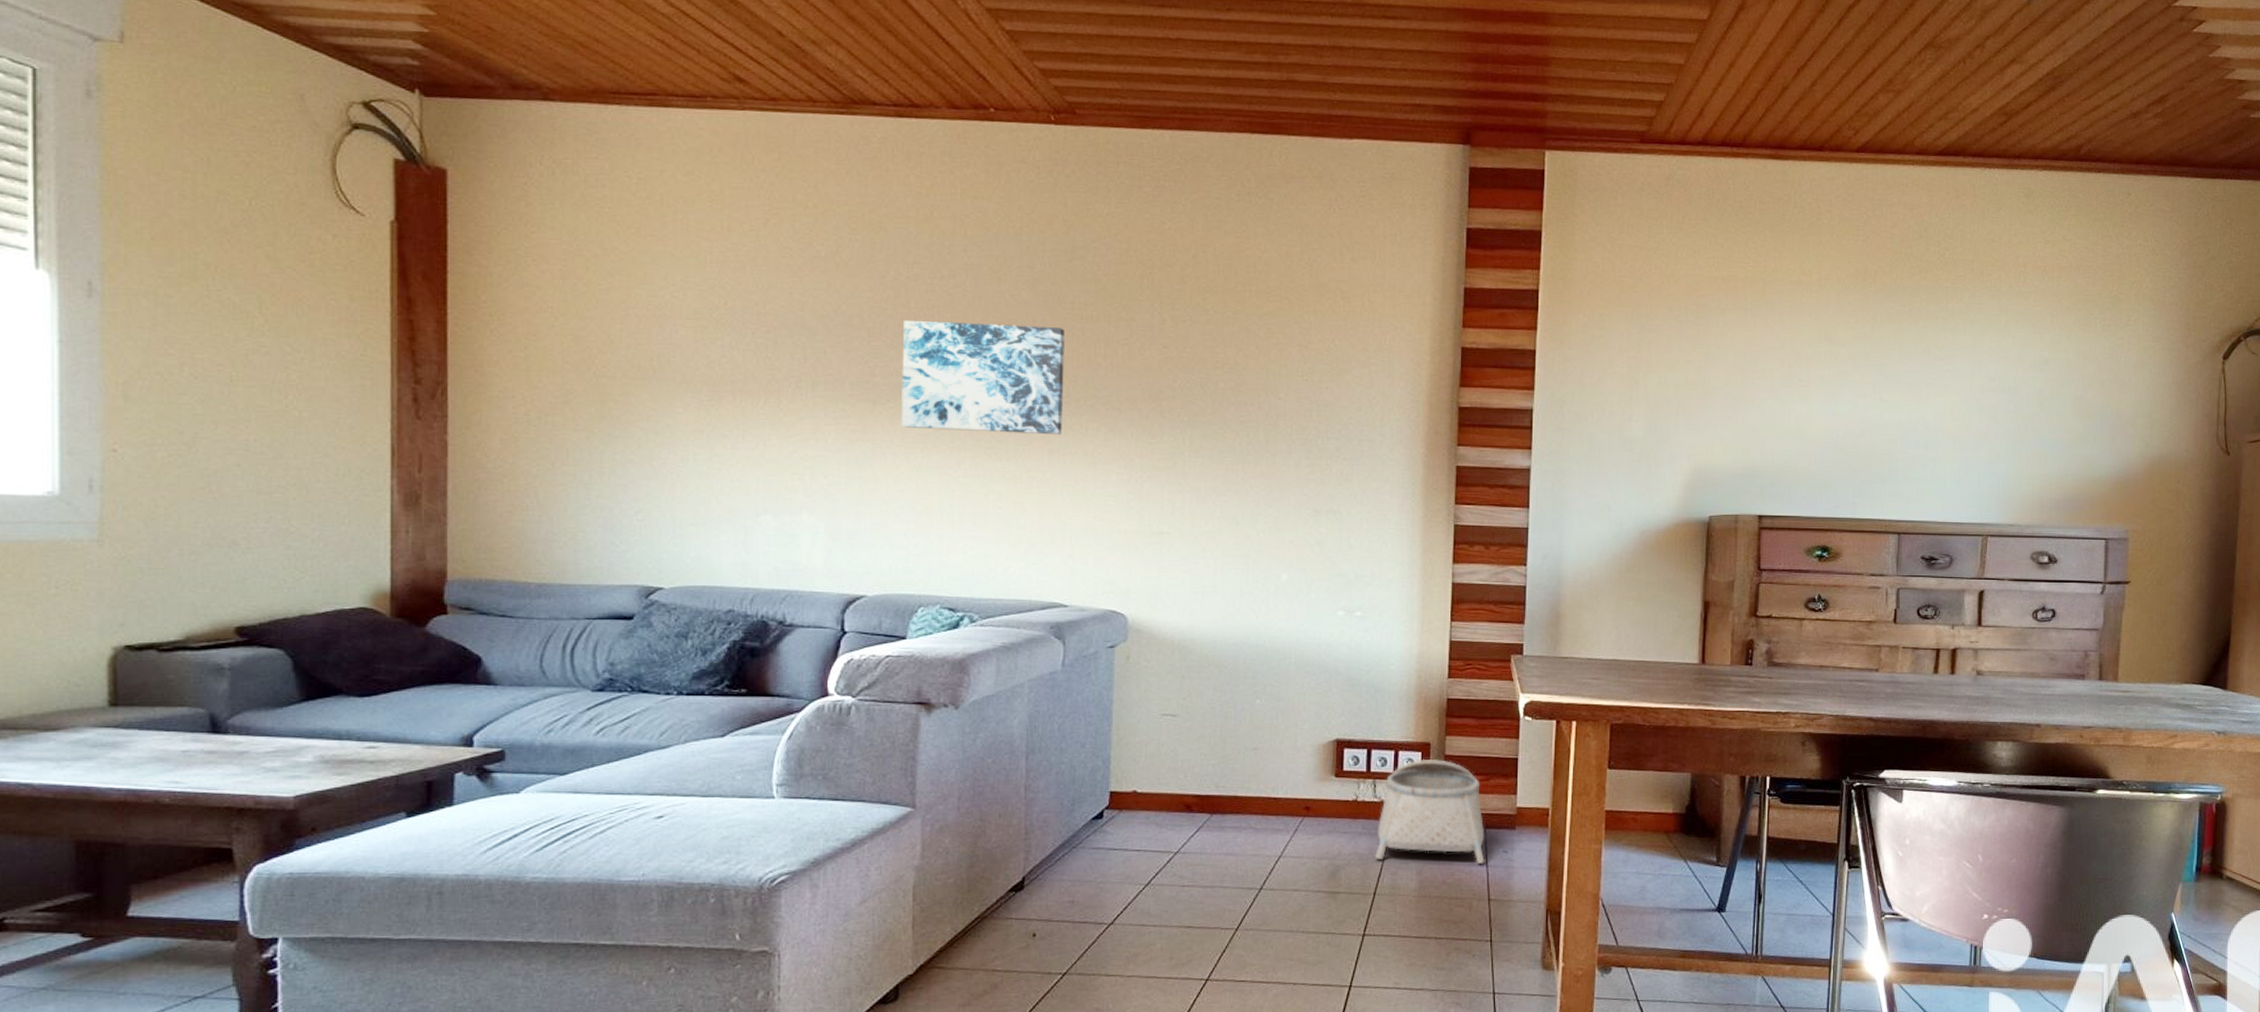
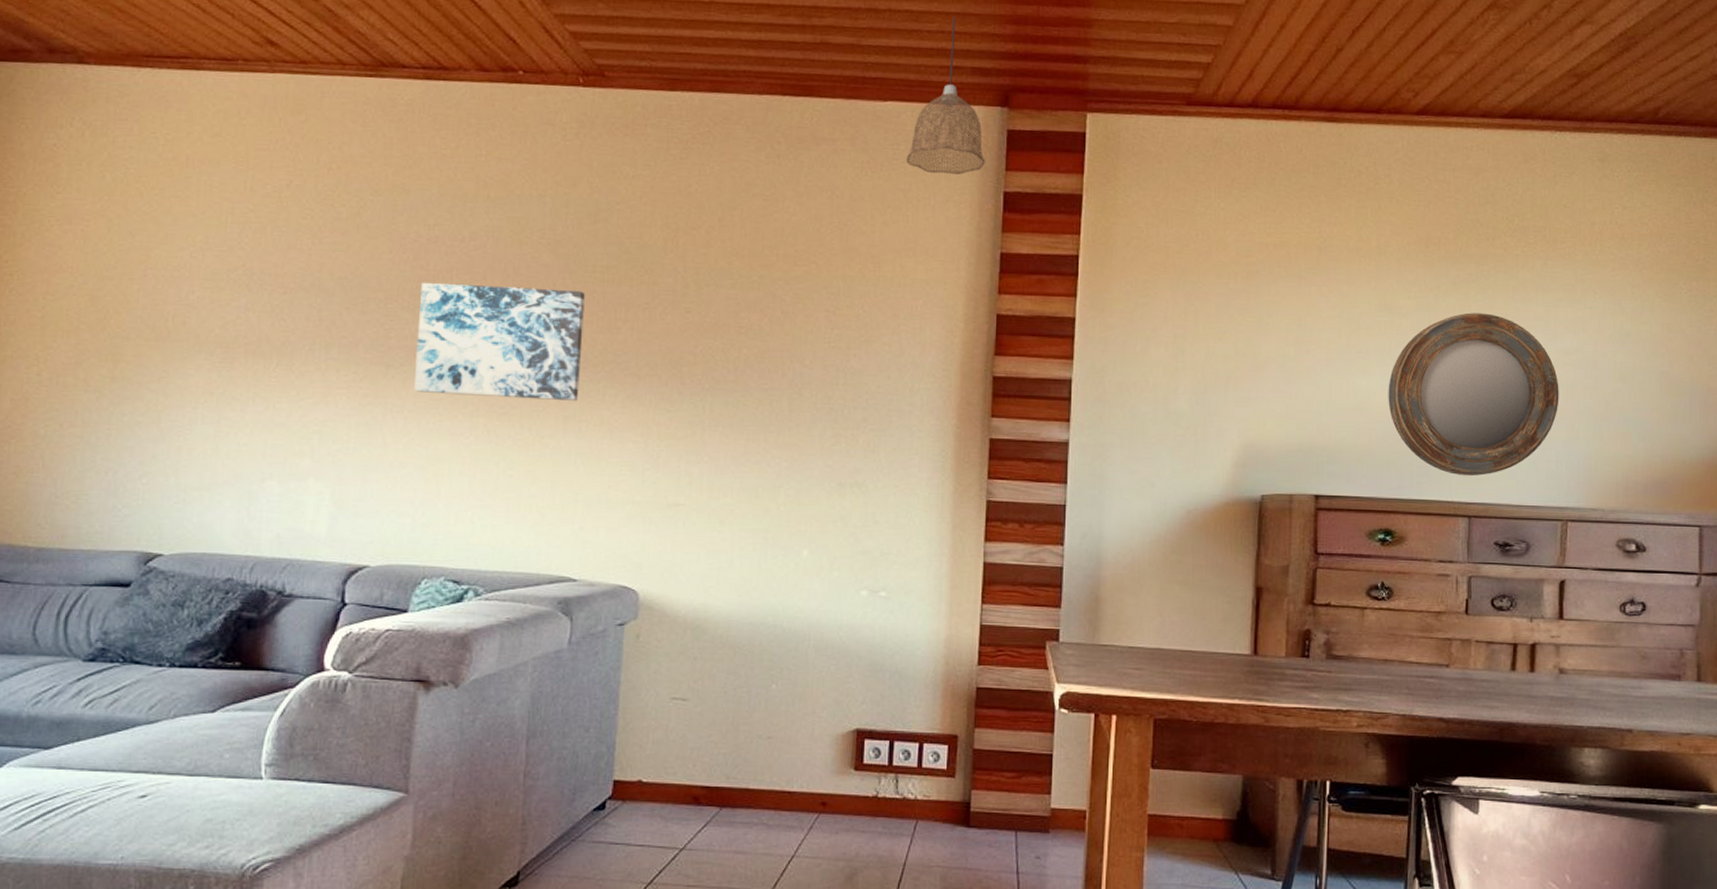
pendant lamp: none [1372,55,1448,211] -> present [906,17,985,174]
basket: present [1374,758,1485,864] -> none [895,752,1016,870]
home mirror: none [1826,342,1983,496] -> present [1388,313,1559,477]

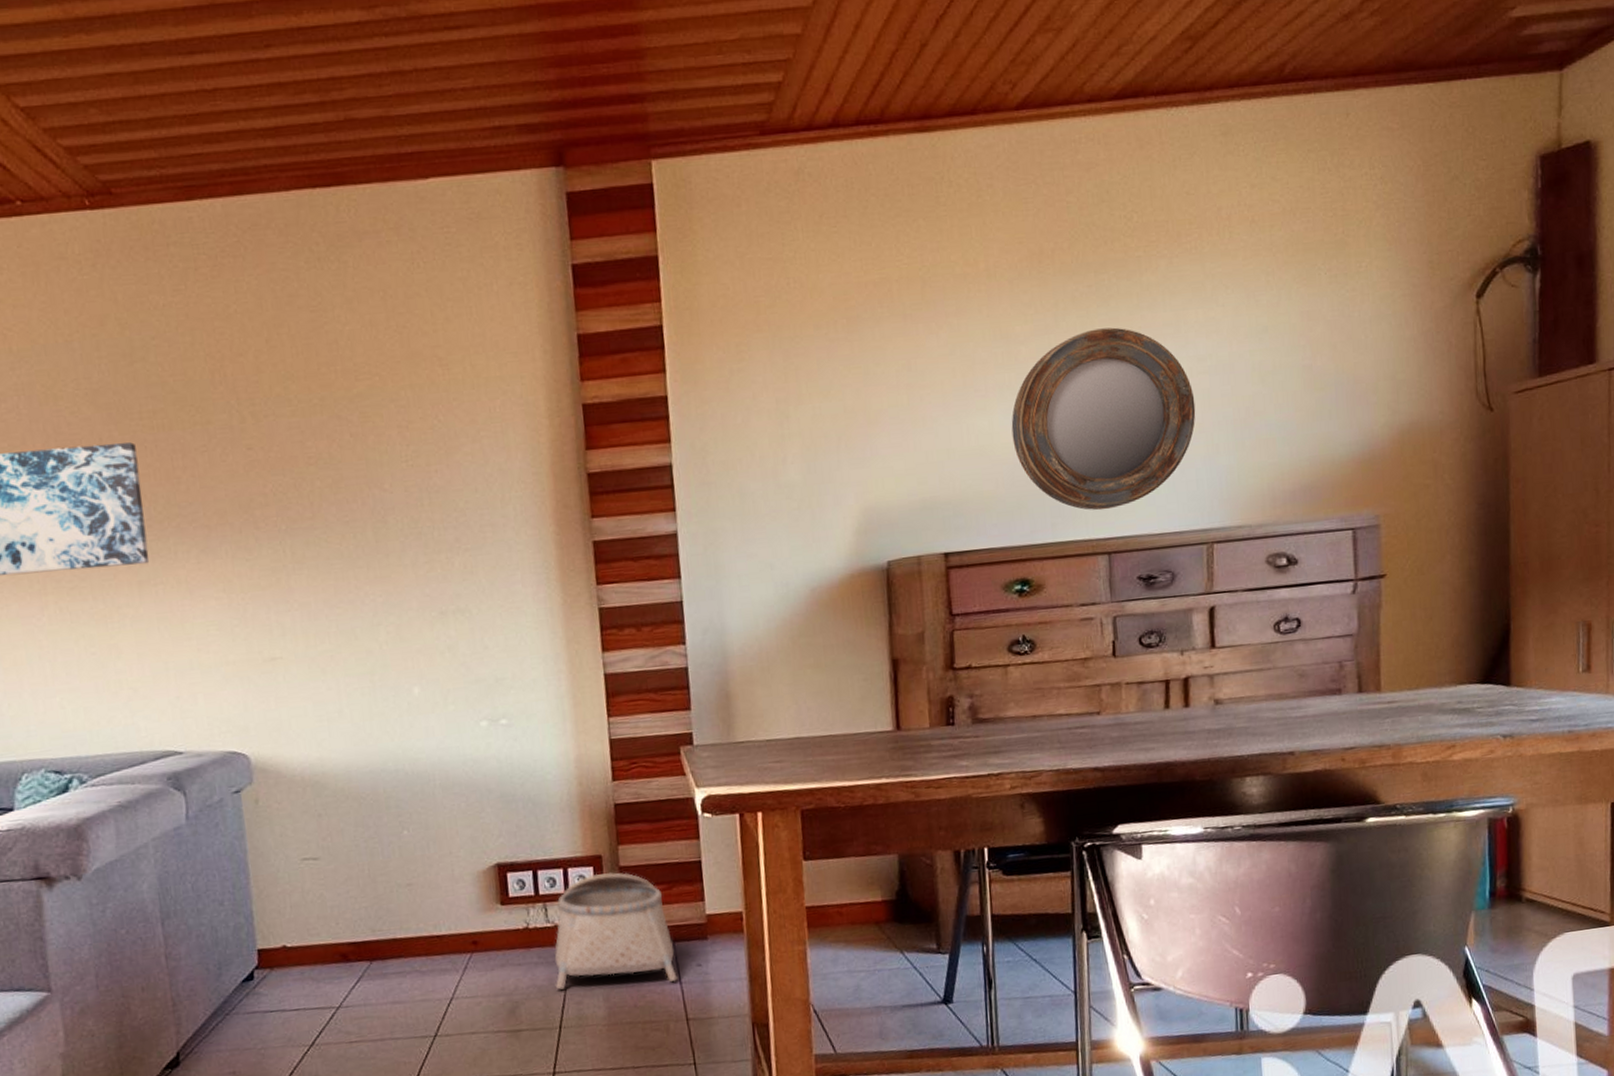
basket: none [895,752,1016,870] -> present [554,872,678,990]
pendant lamp: present [906,17,985,174] -> none [459,68,547,255]

